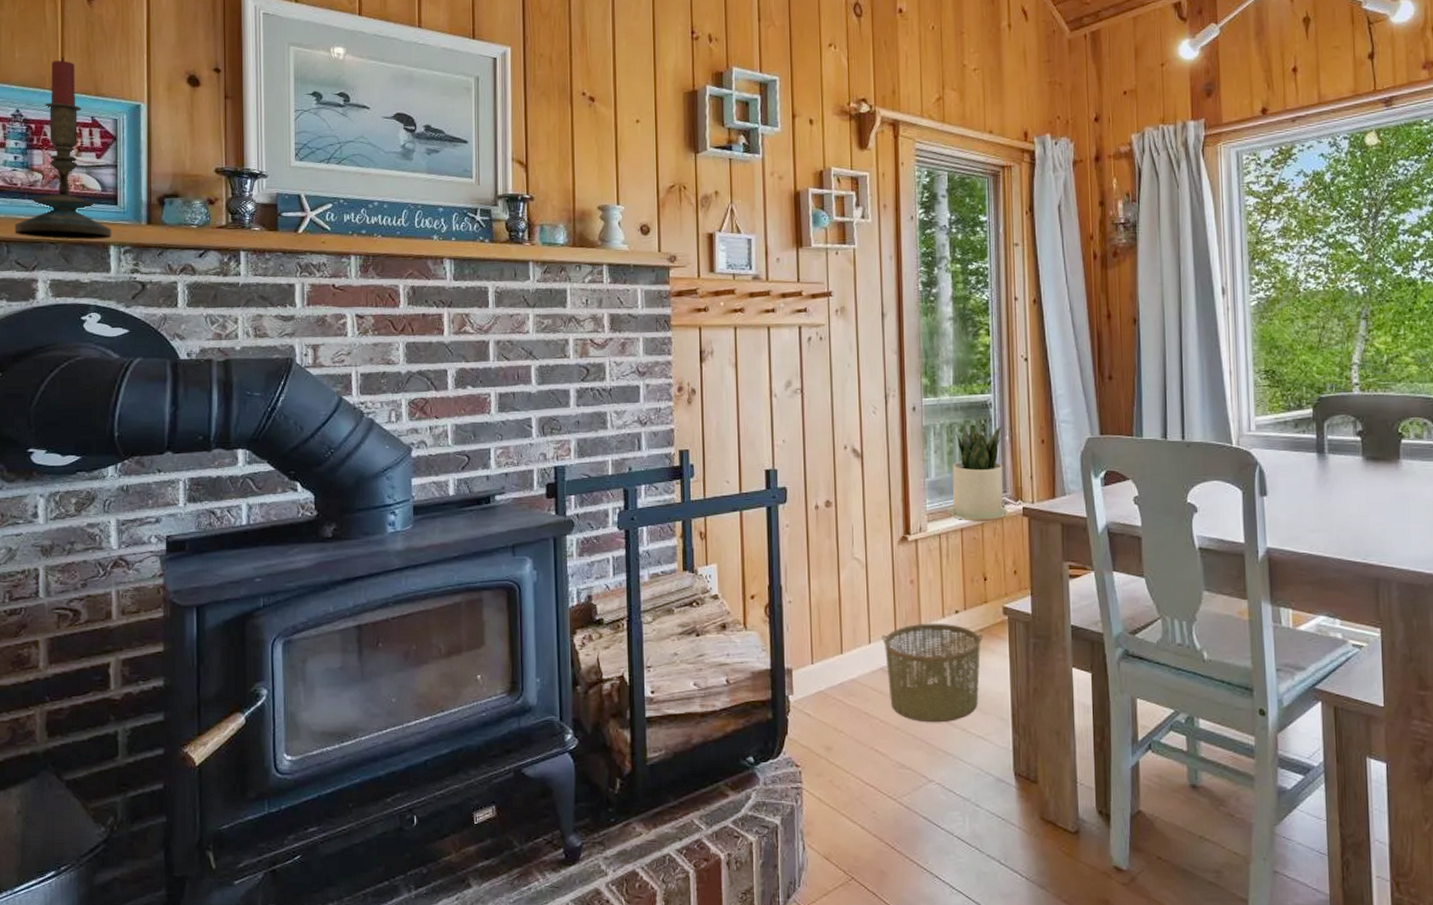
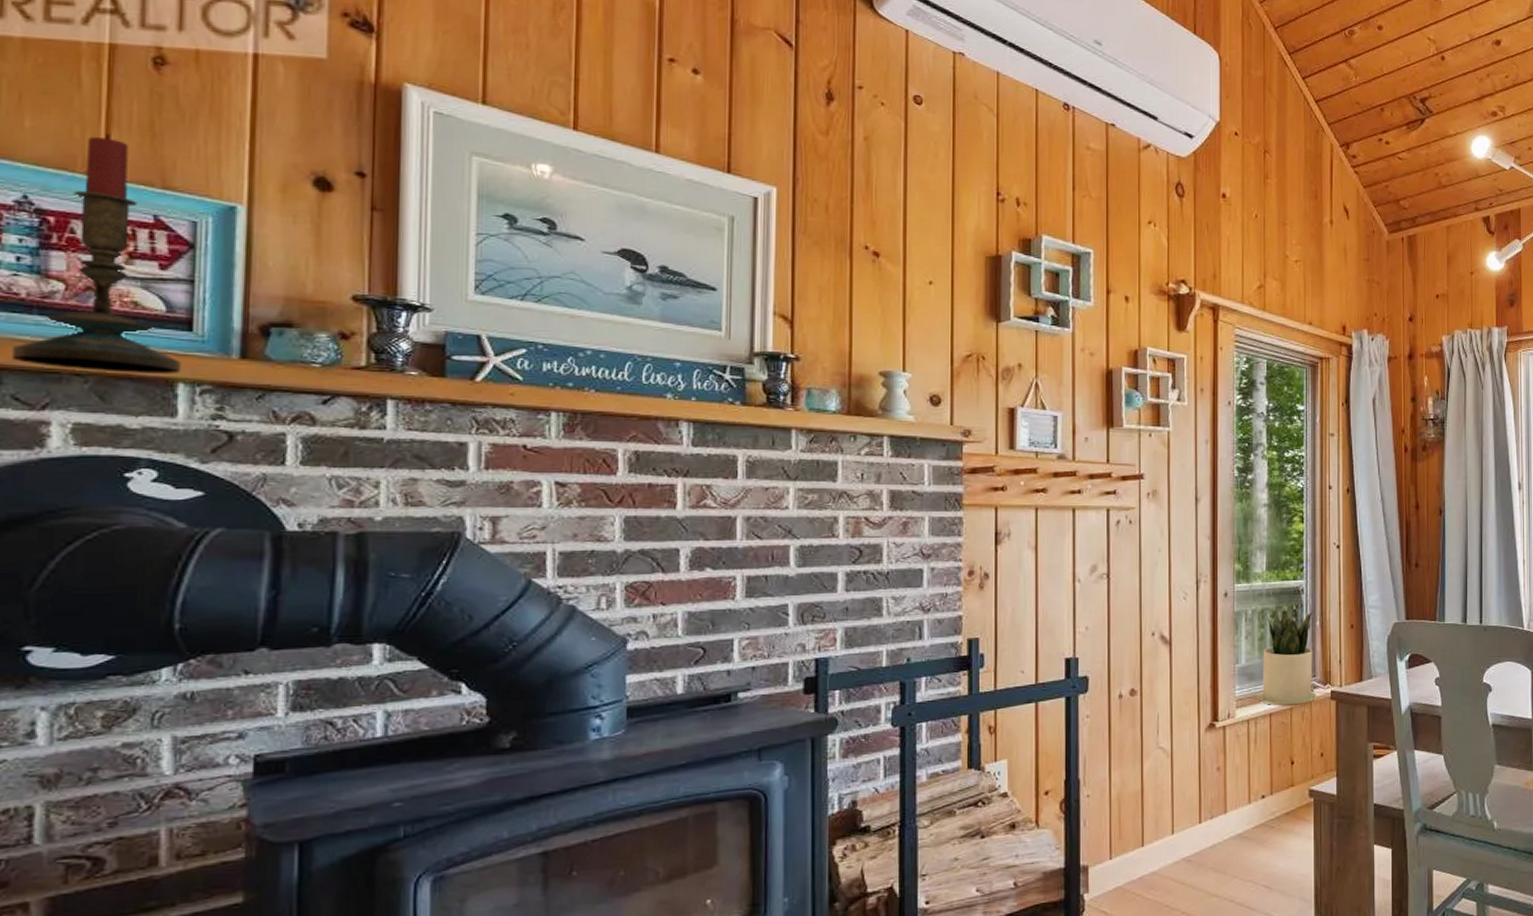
basket: present [882,623,984,722] -> none [1186,809,1289,910]

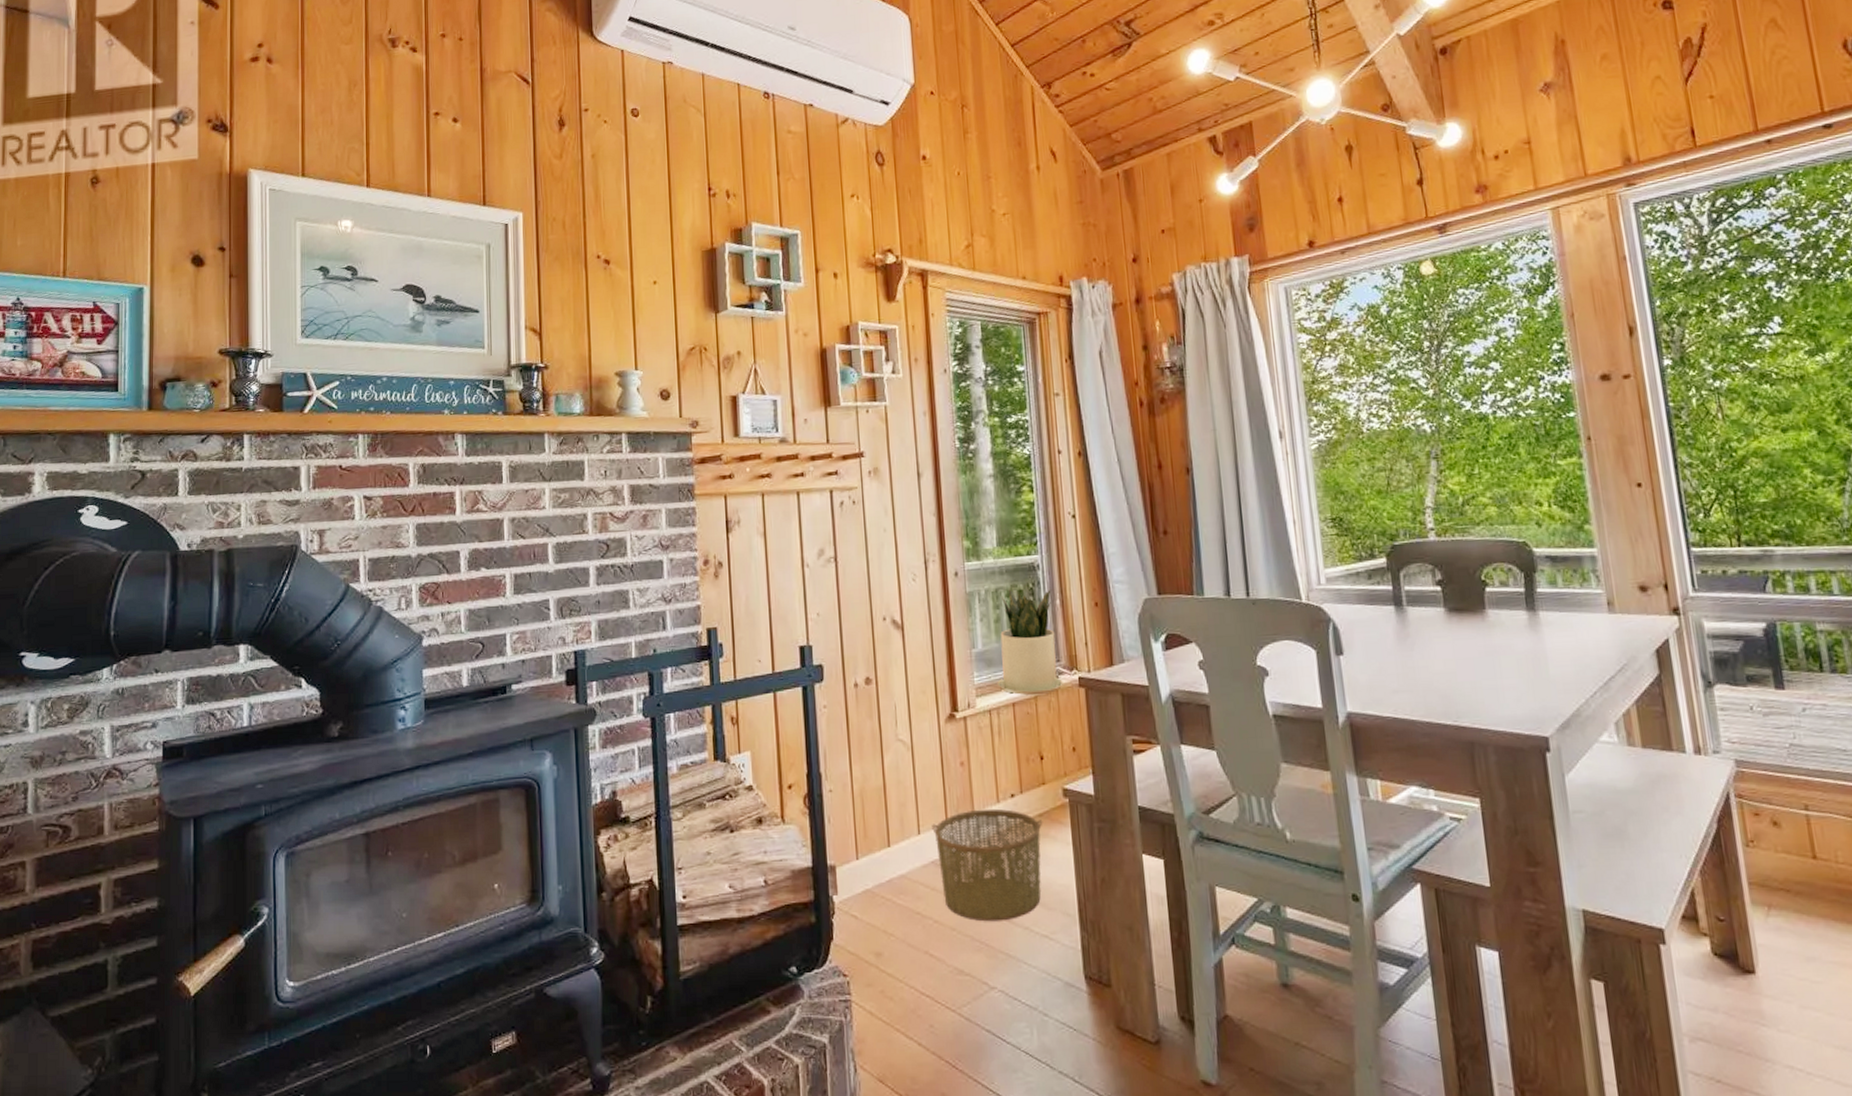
candle: present [11,133,181,374] -> none [11,242,111,430]
basket: none [1186,809,1289,910] -> present [932,808,1043,921]

